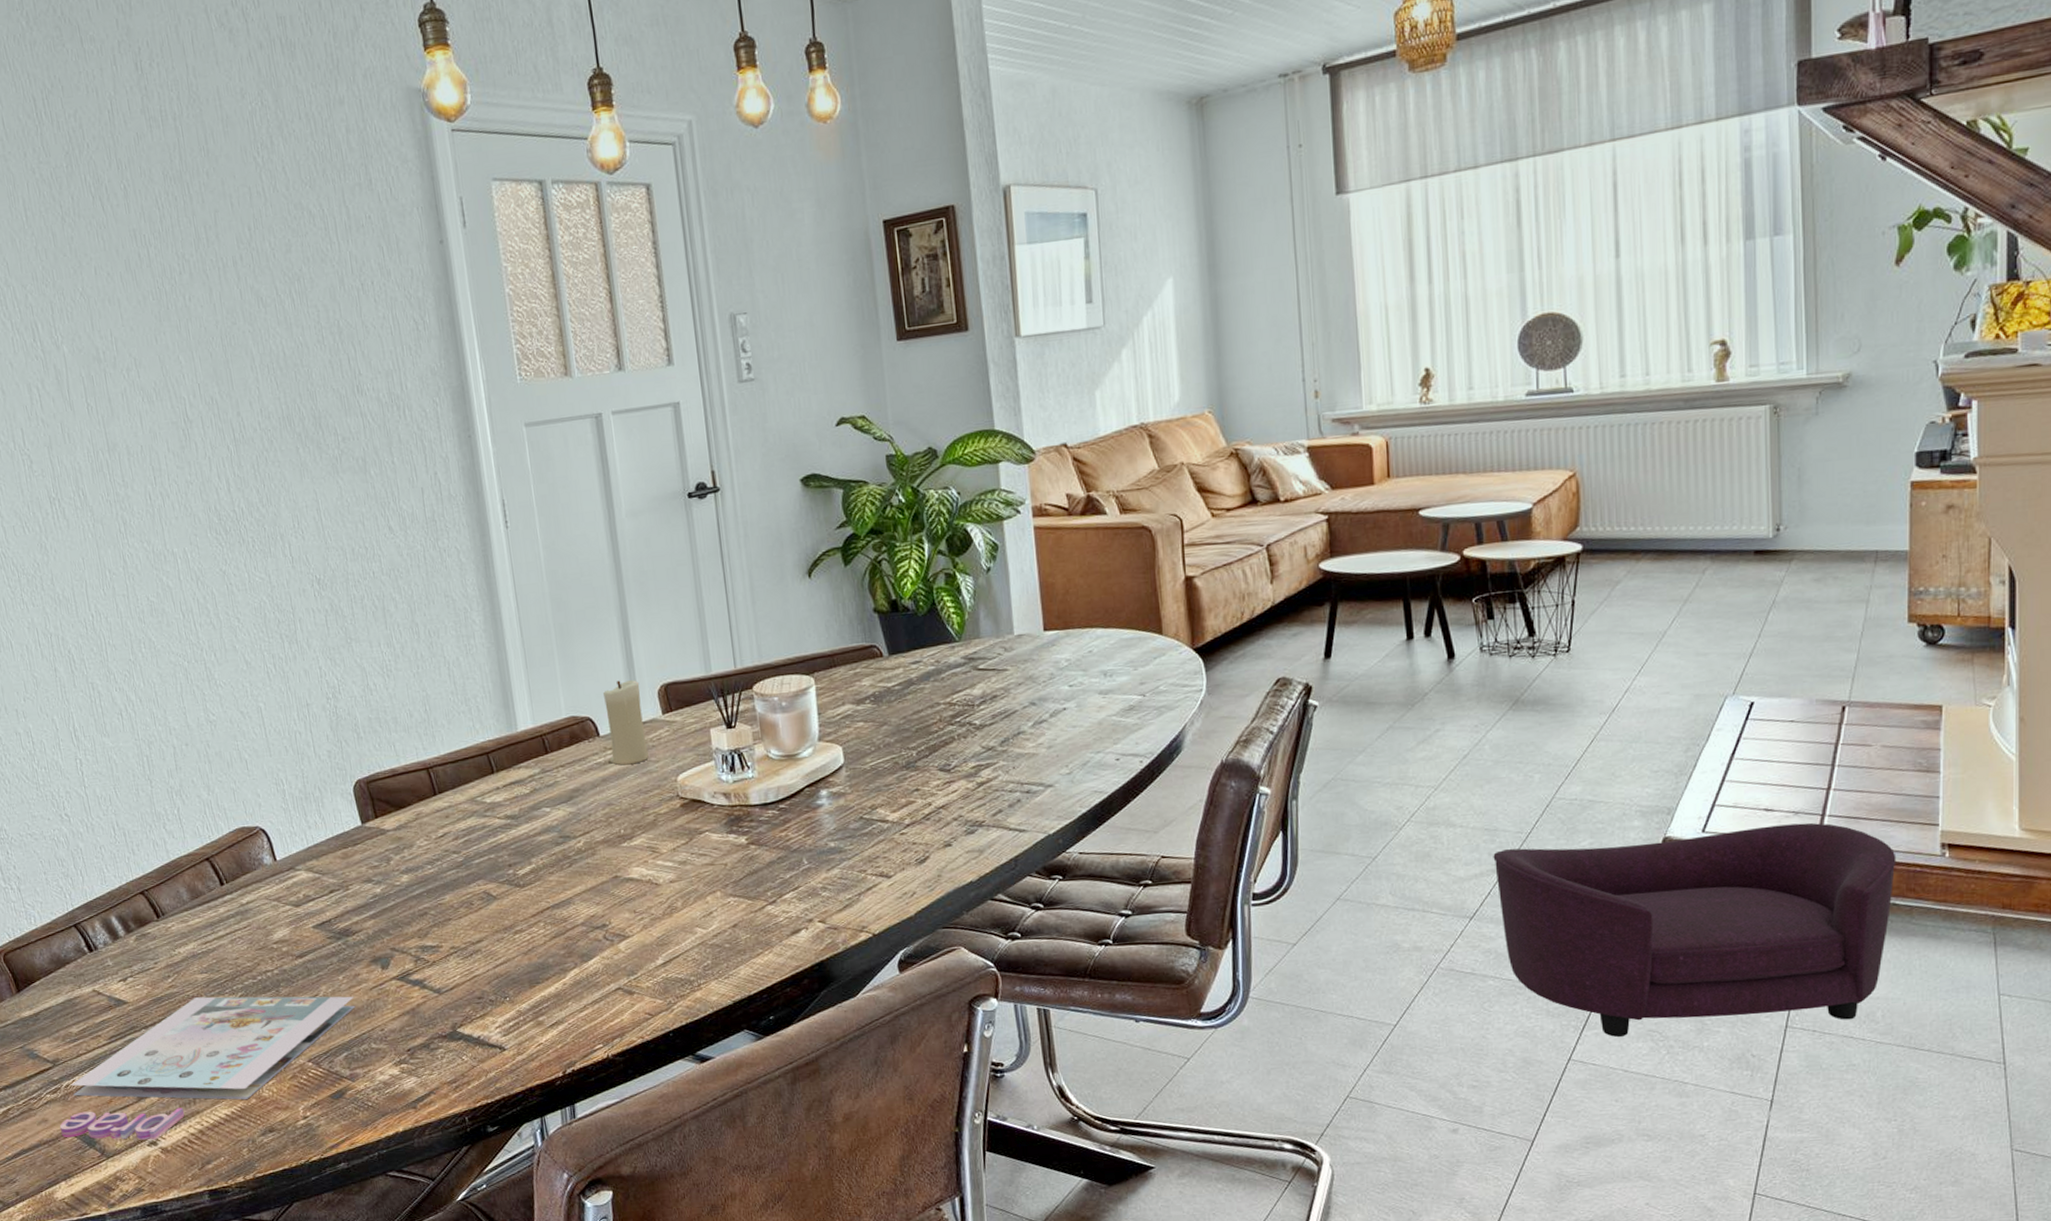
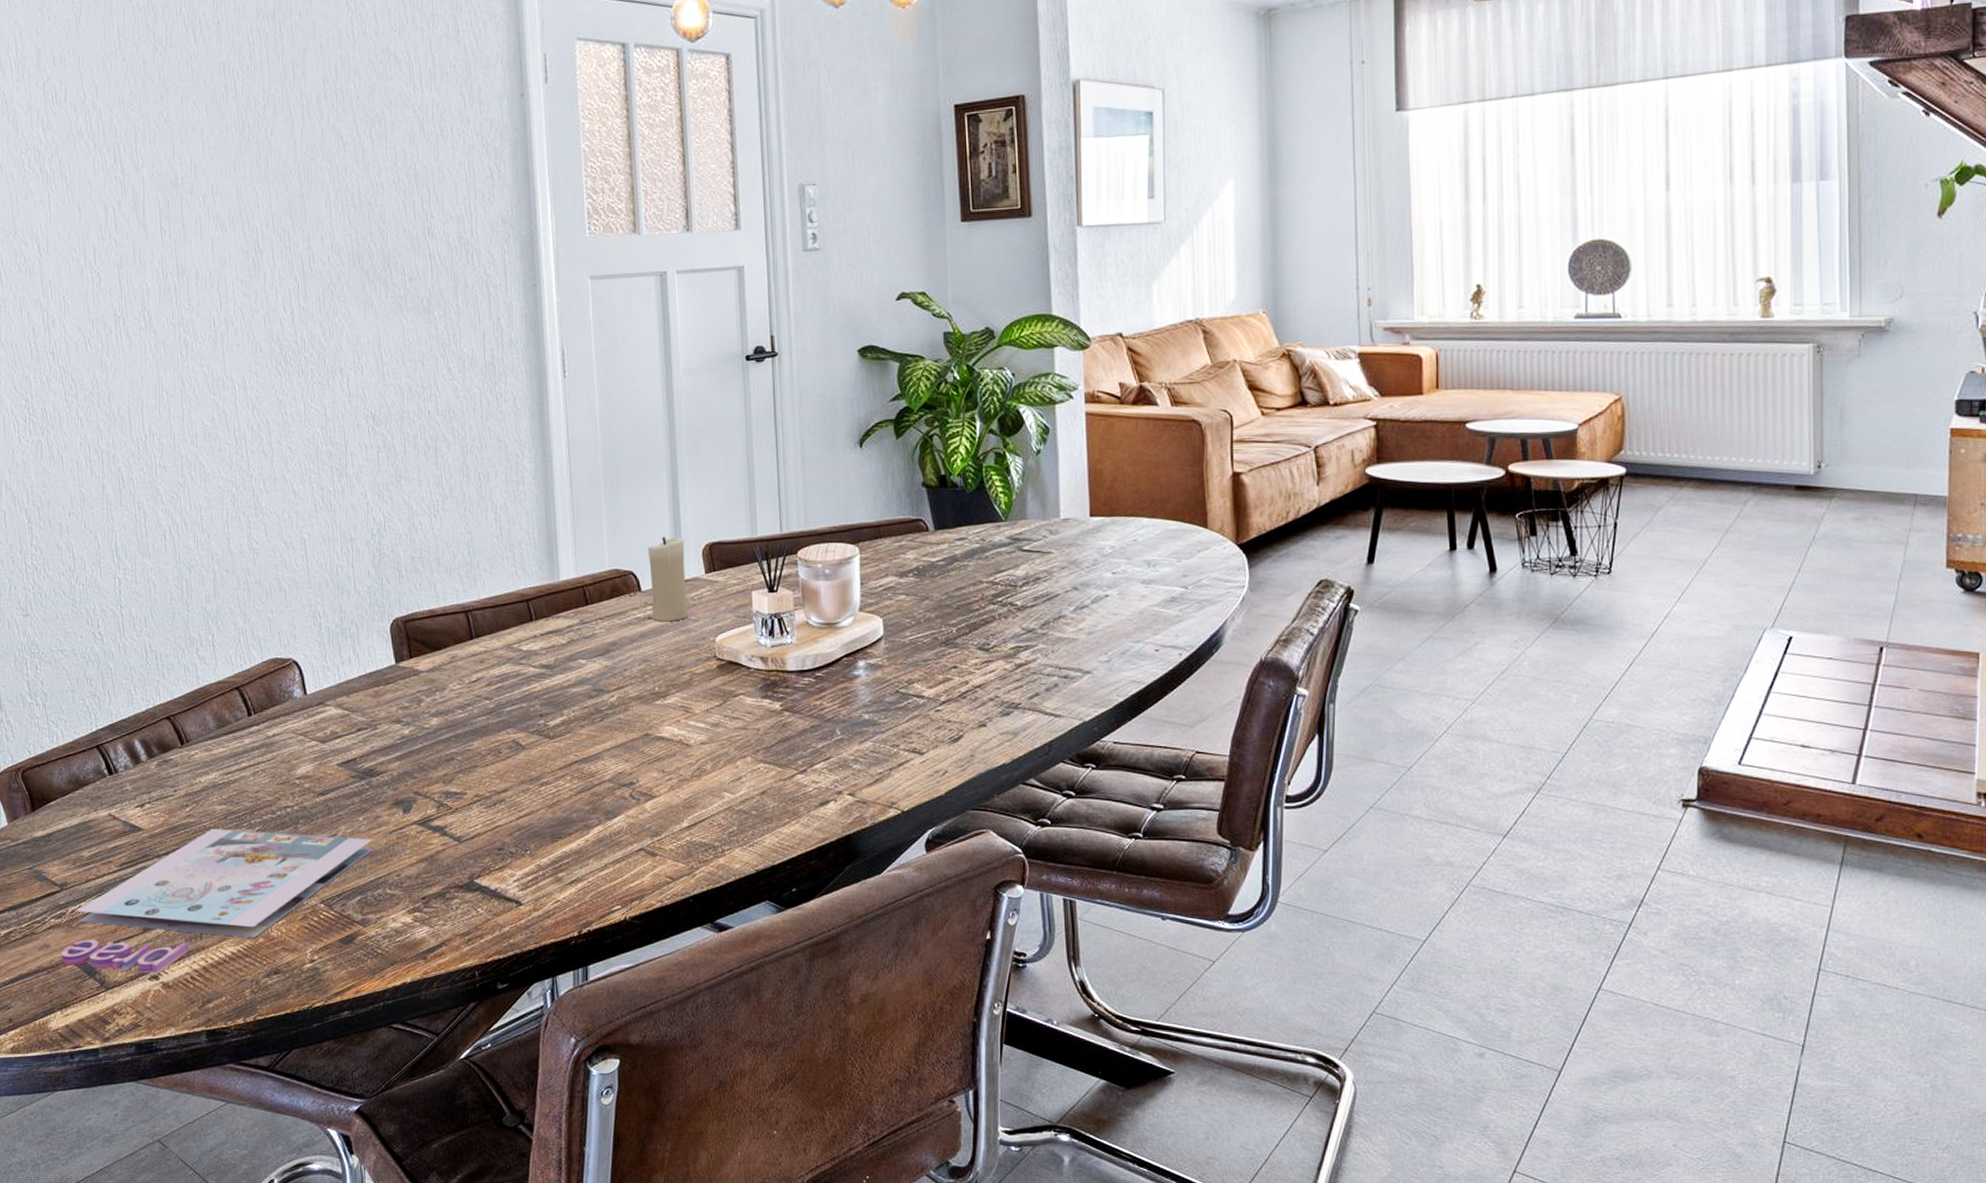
dog bed: present [1493,822,1897,1037] -> none [1528,762,1932,968]

